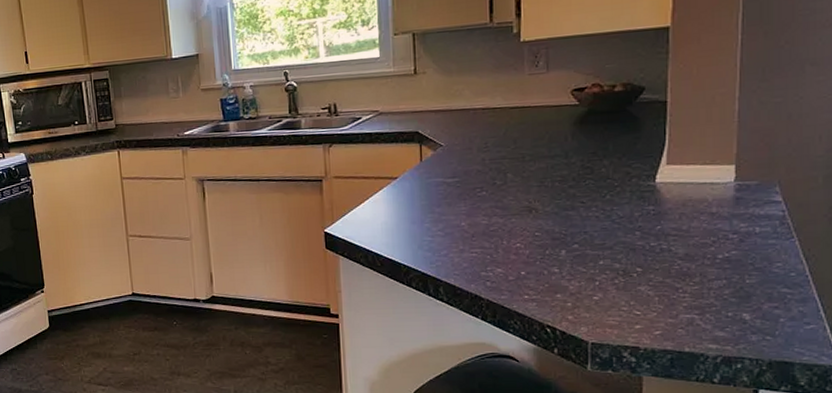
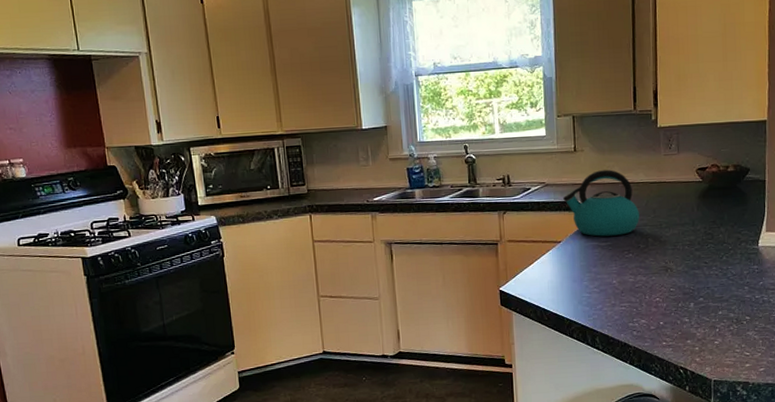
kettle: none [400,94,496,172] -> present [563,170,640,237]

